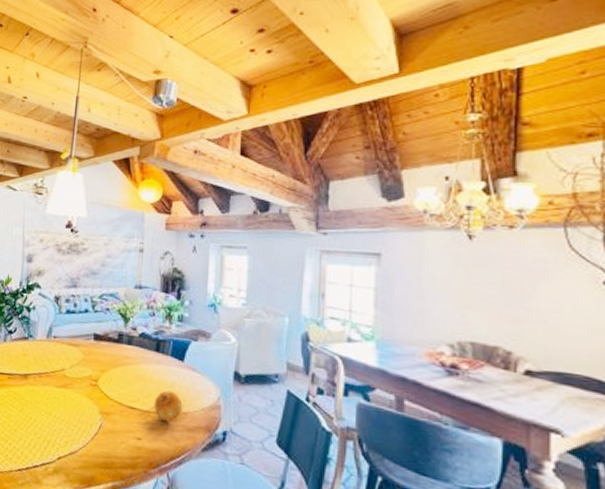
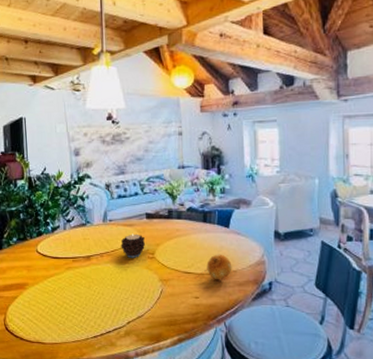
candle: none [62,355,89,383] -> present [121,234,145,258]

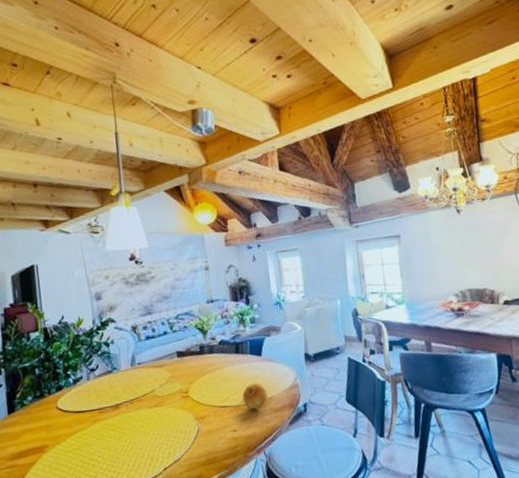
candle: present [121,234,145,258] -> none [152,374,178,401]

